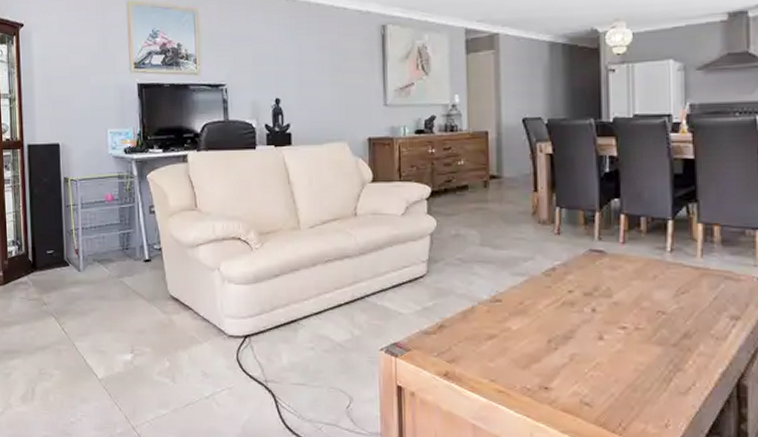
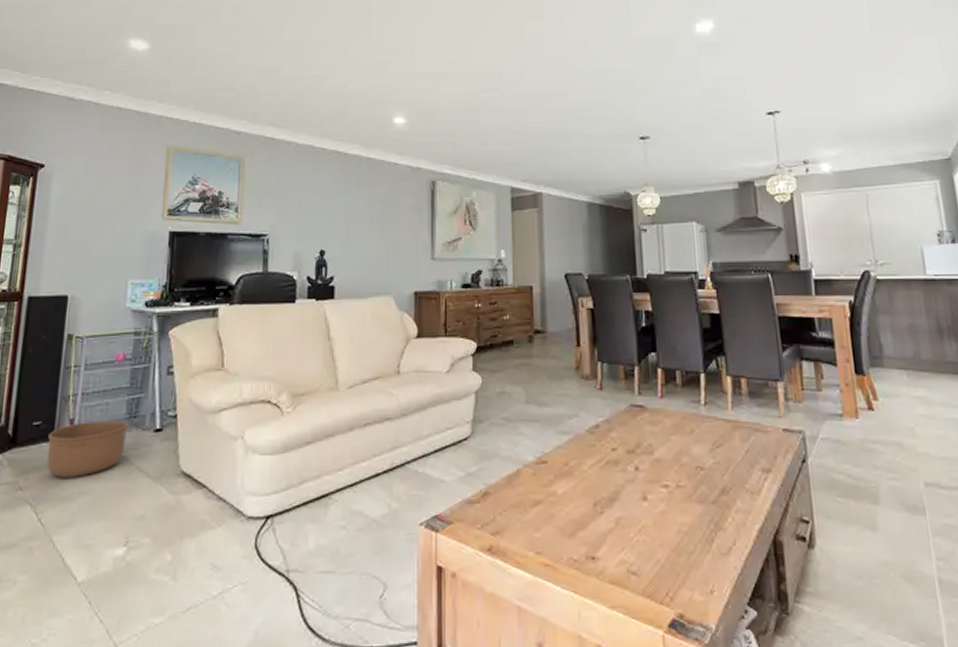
basket: none [60,252,123,297] -> present [47,421,129,478]

